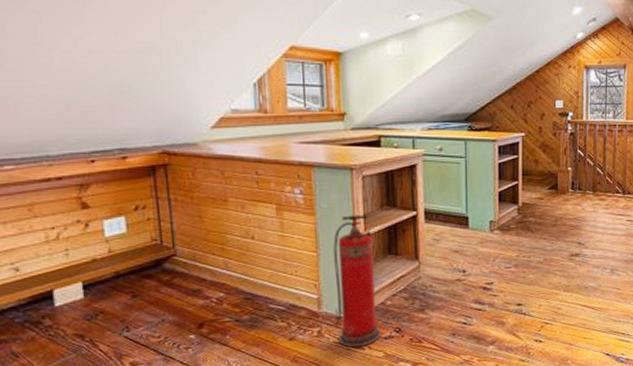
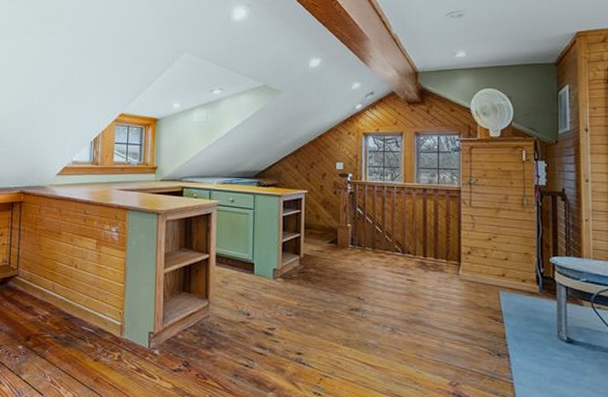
fire extinguisher: present [333,214,382,348] -> none [134,253,172,376]

